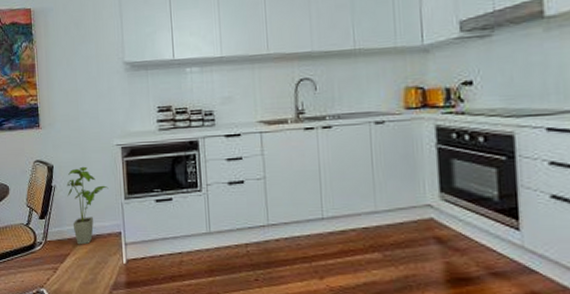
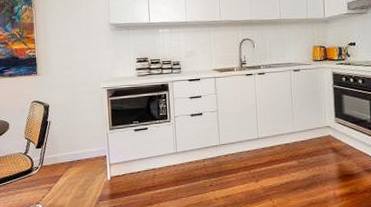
house plant: present [66,166,109,245] -> none [60,105,96,168]

